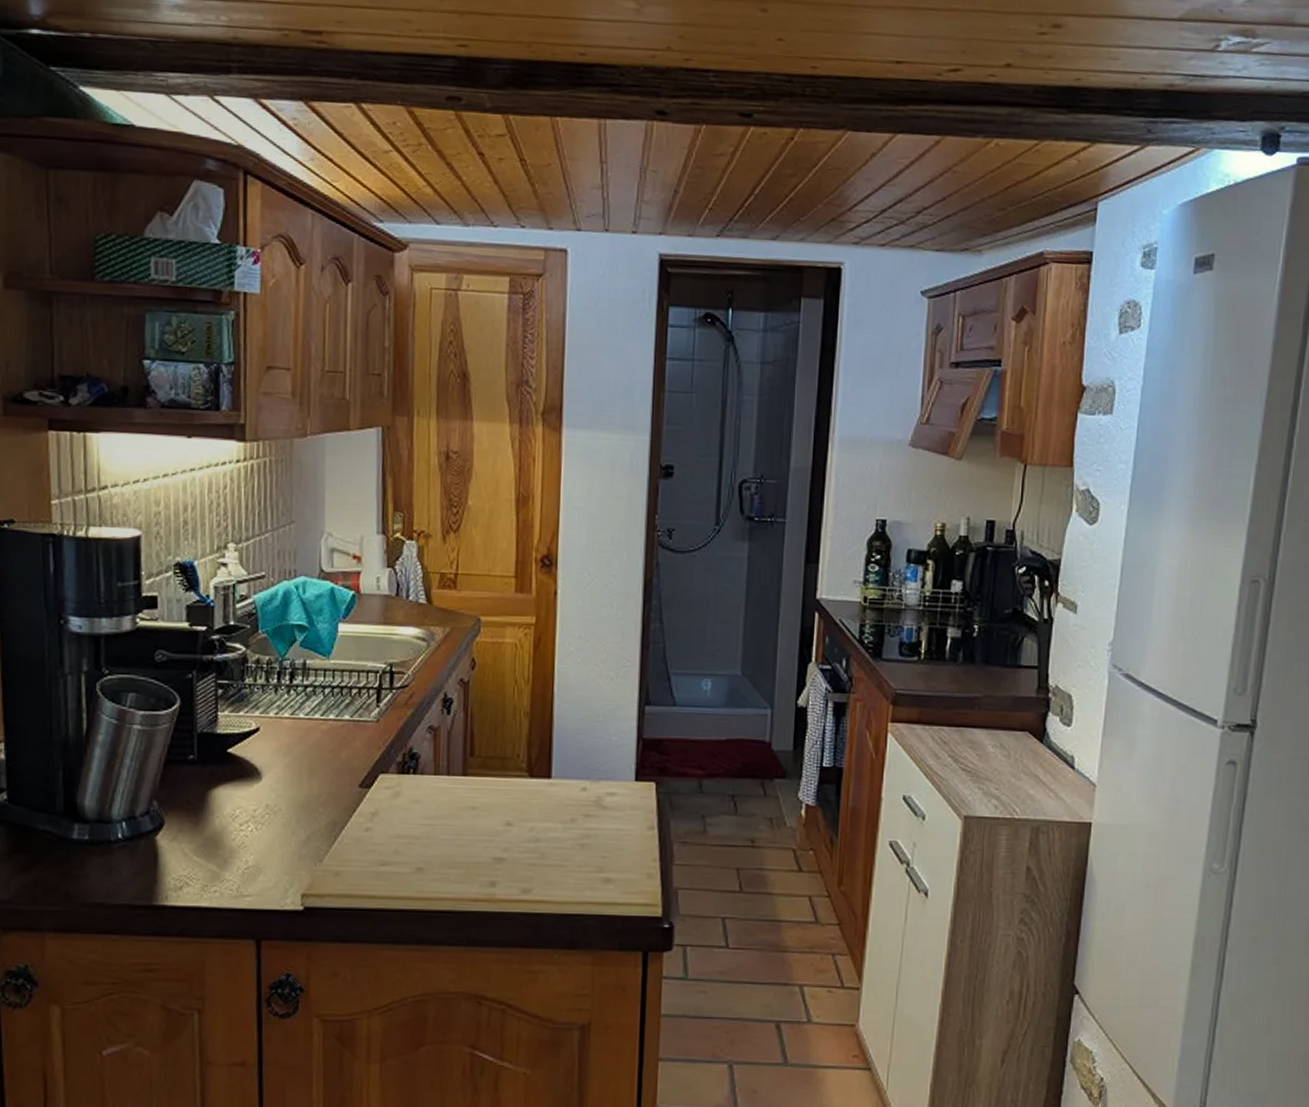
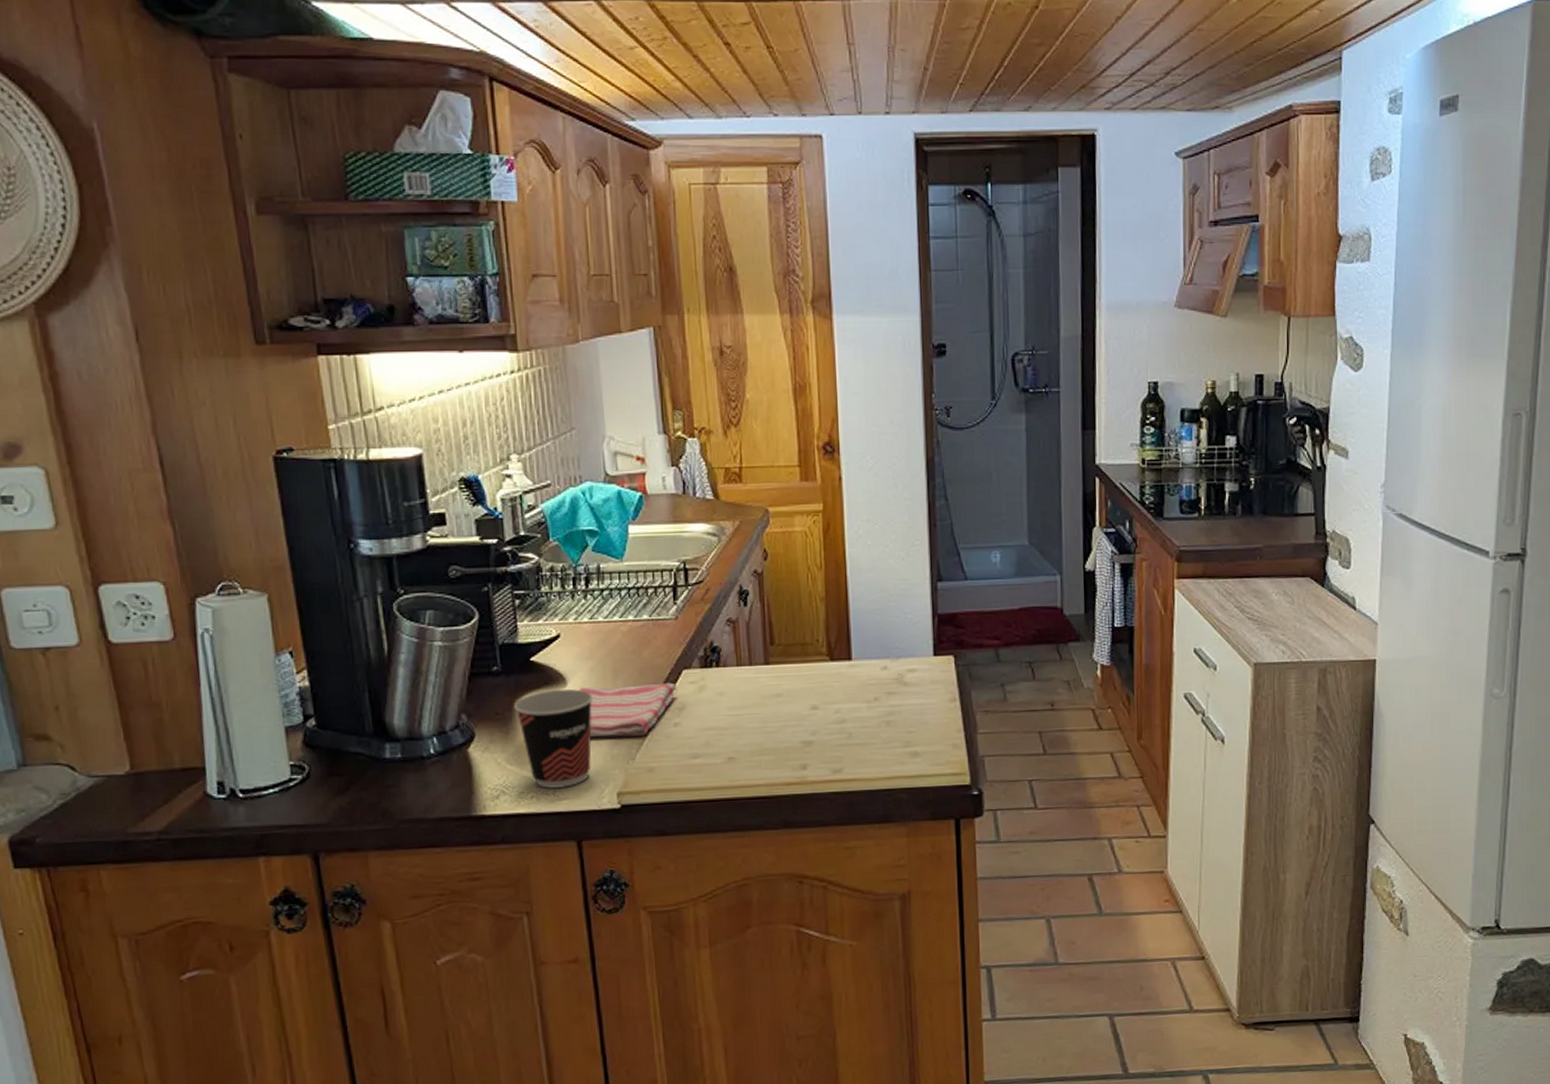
cup: none [206,783,286,884] -> present [513,688,593,788]
dish towel: none [273,783,372,838] -> present [579,682,677,738]

